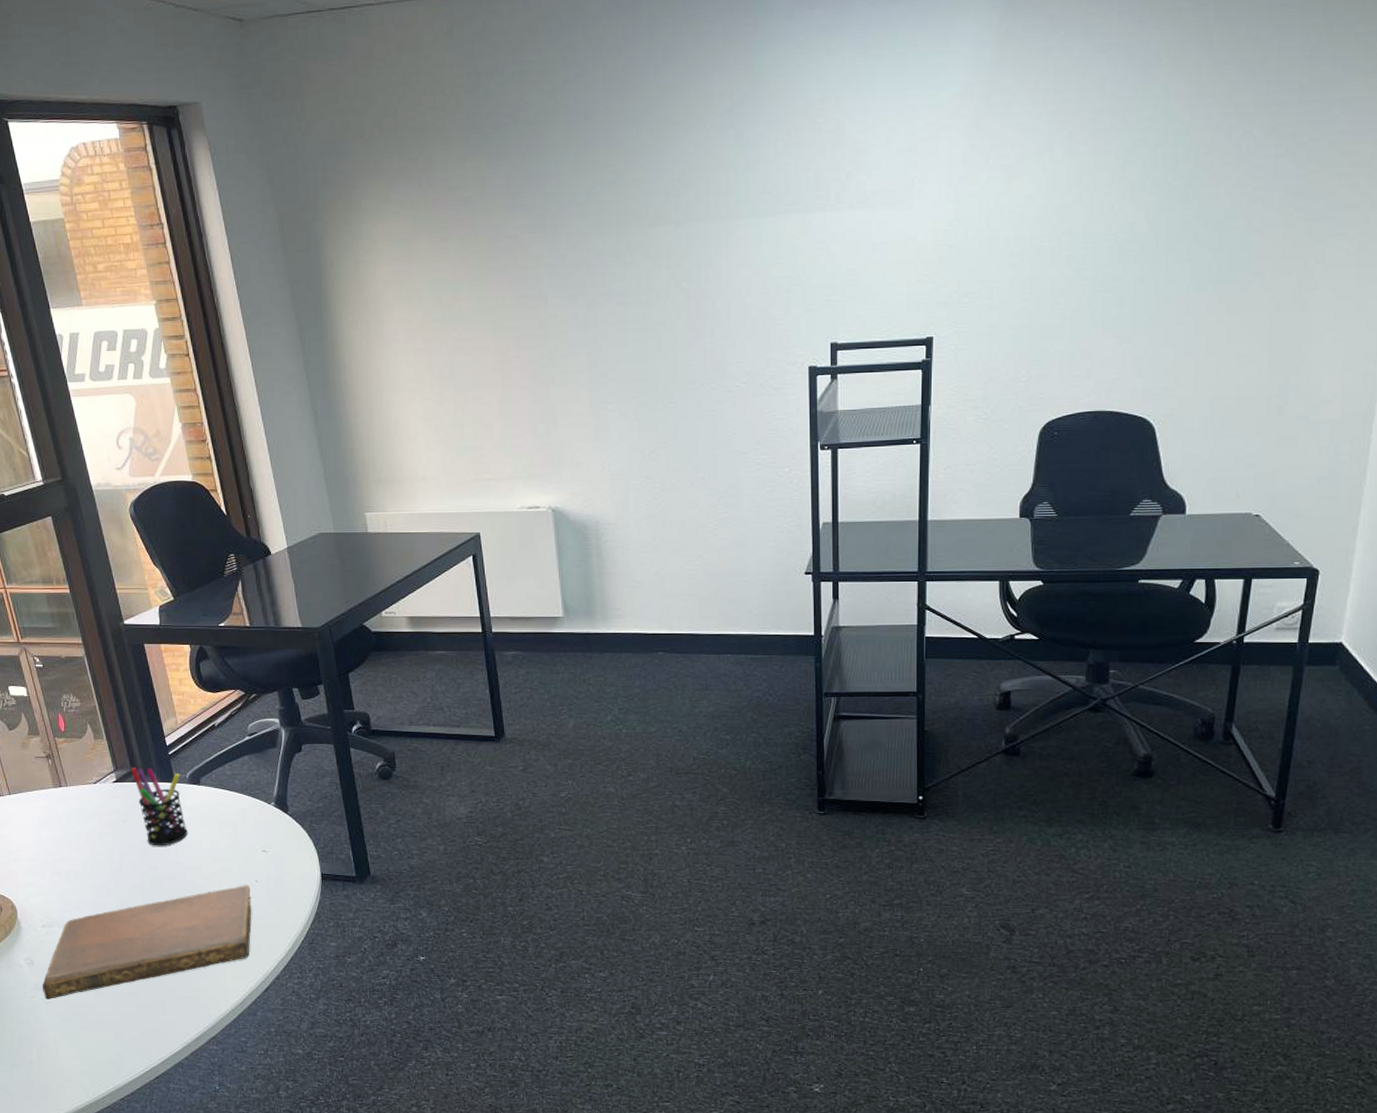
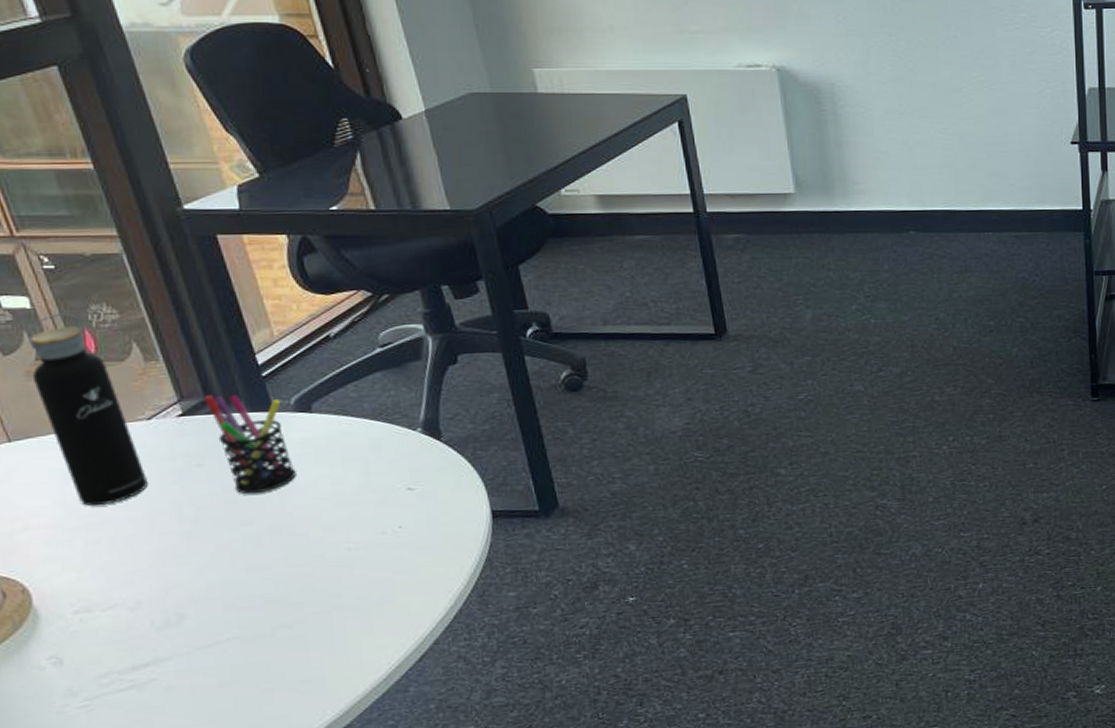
water bottle: none [23,701,92,847] -> present [26,313,148,507]
notebook: present [42,885,252,999] -> none [79,532,396,707]

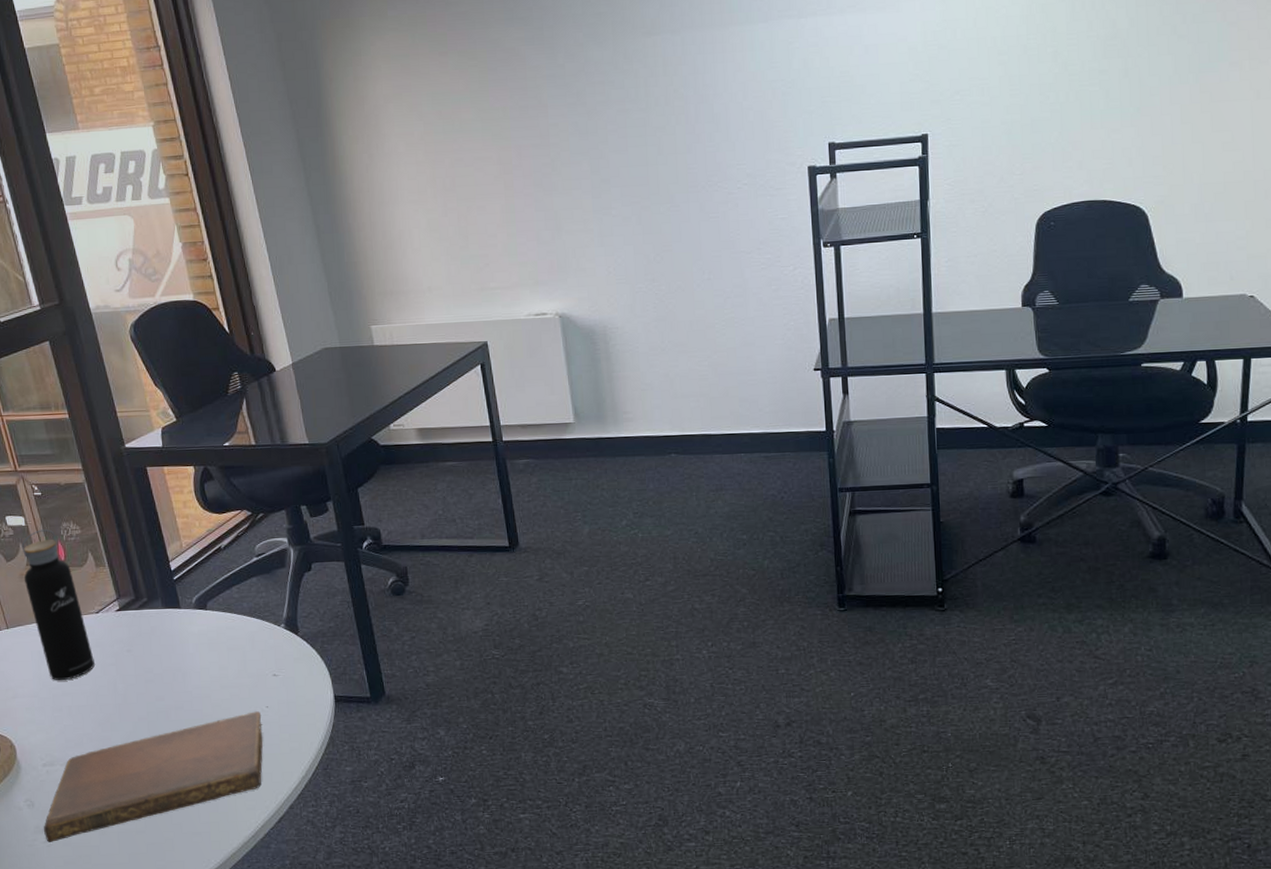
notebook: none [79,532,396,707] -> present [44,711,263,842]
pen holder: present [204,394,296,495] -> none [134,594,195,675]

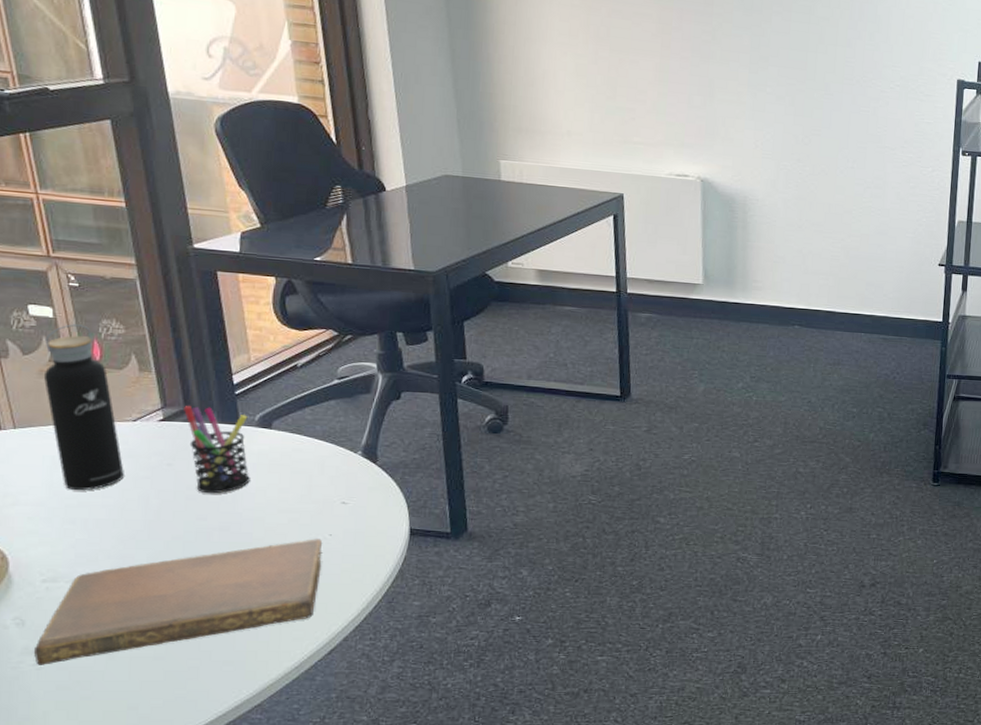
pen holder: none [134,594,195,675] -> present [184,406,250,494]

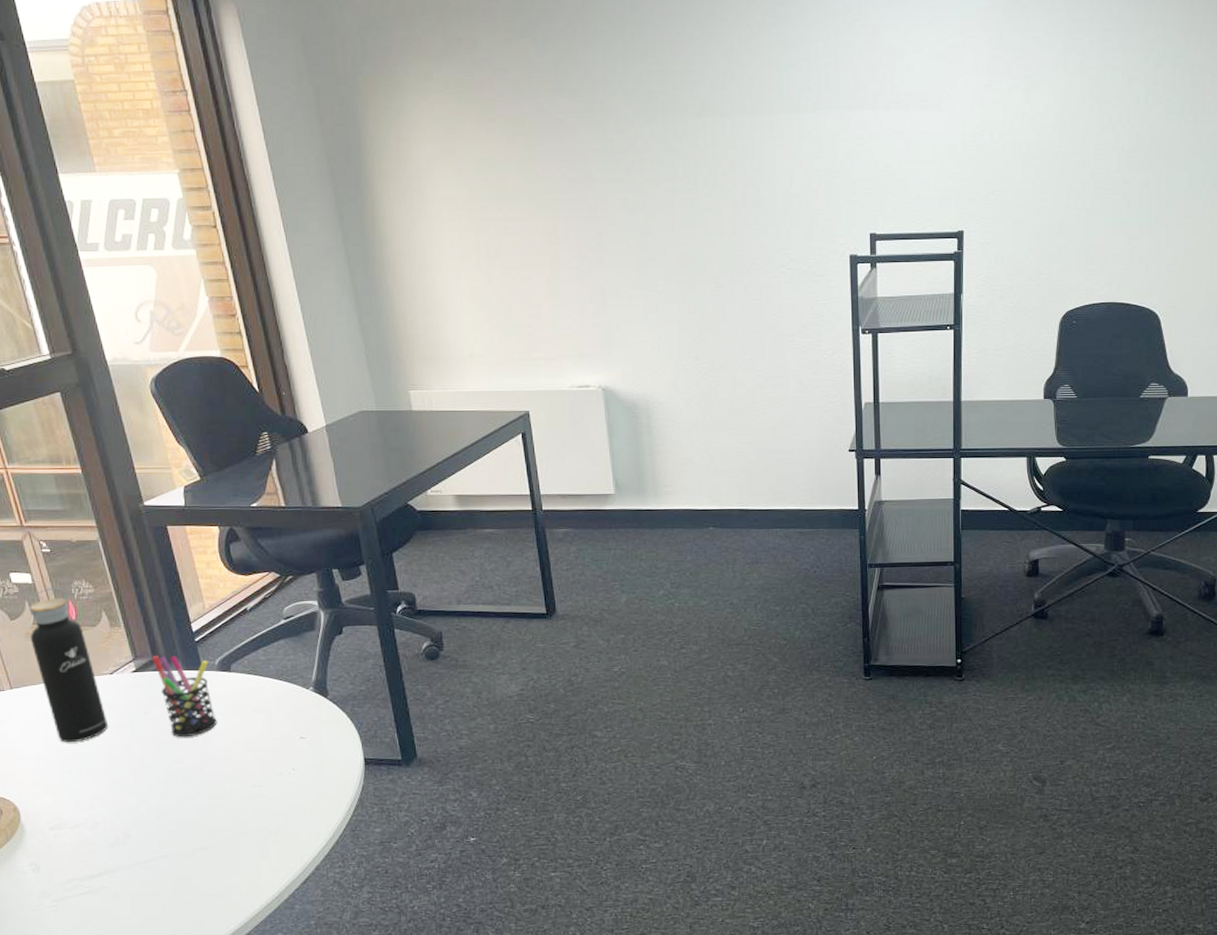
notebook: present [34,539,323,665] -> none [50,774,289,907]

